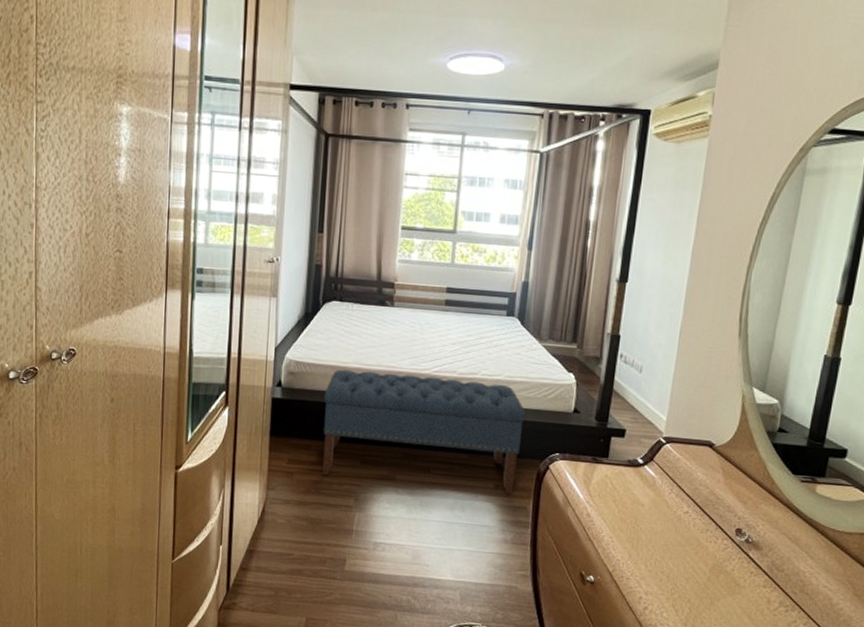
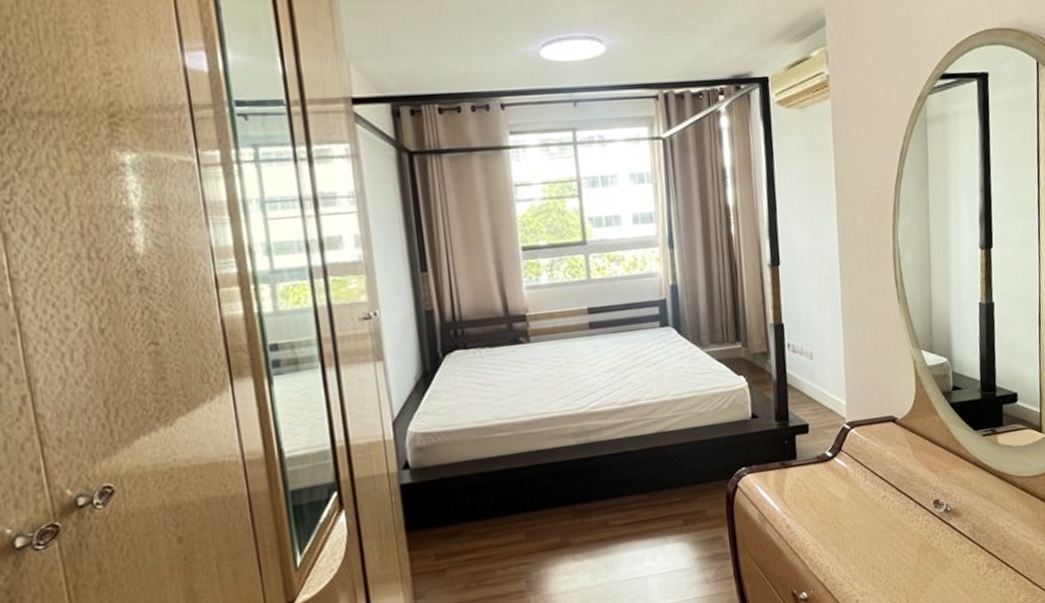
bench: present [321,369,526,494] -> none [465,405,704,563]

